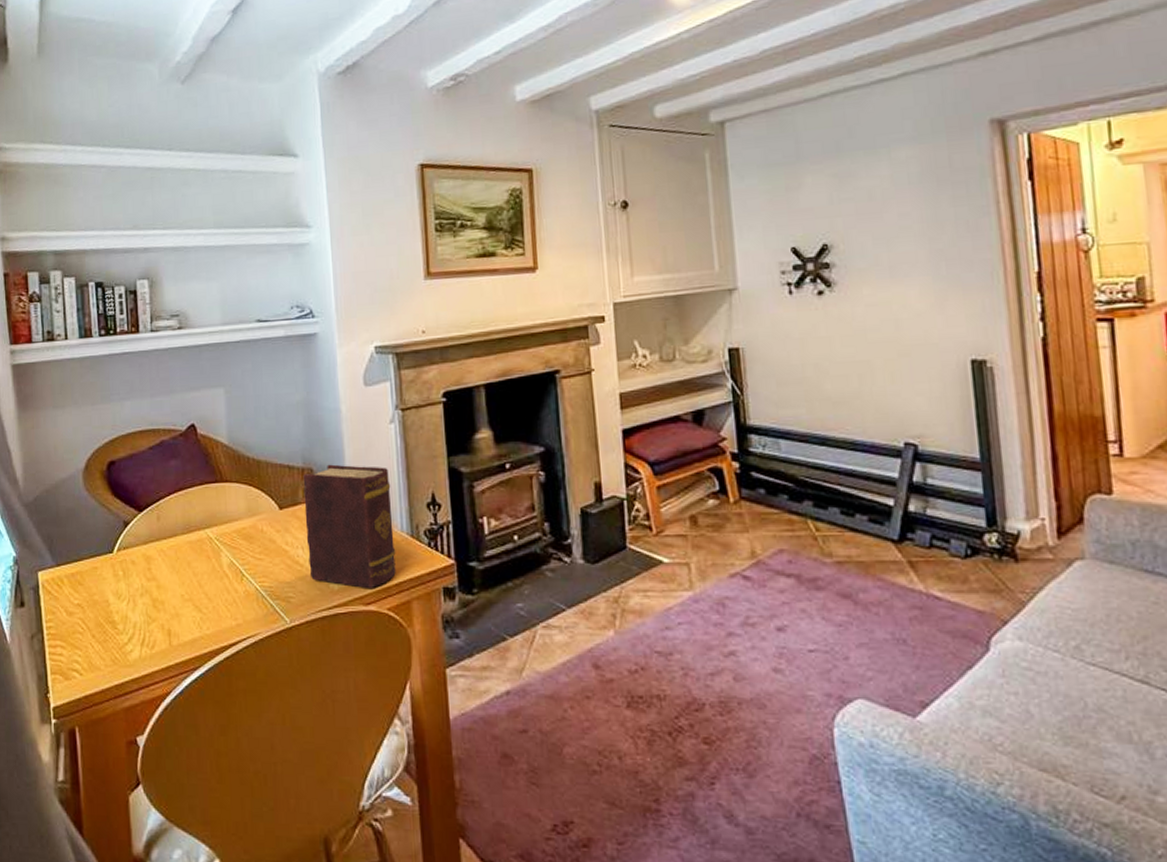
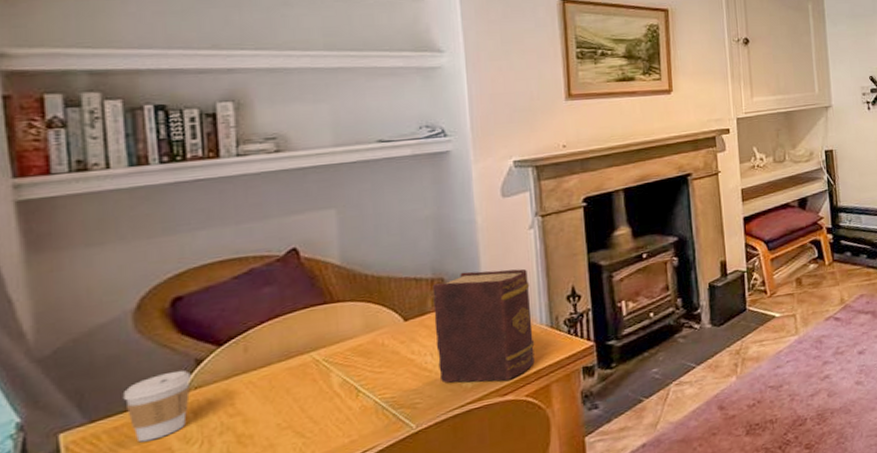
coffee cup: none [77,529,121,591] -> present [122,370,191,442]

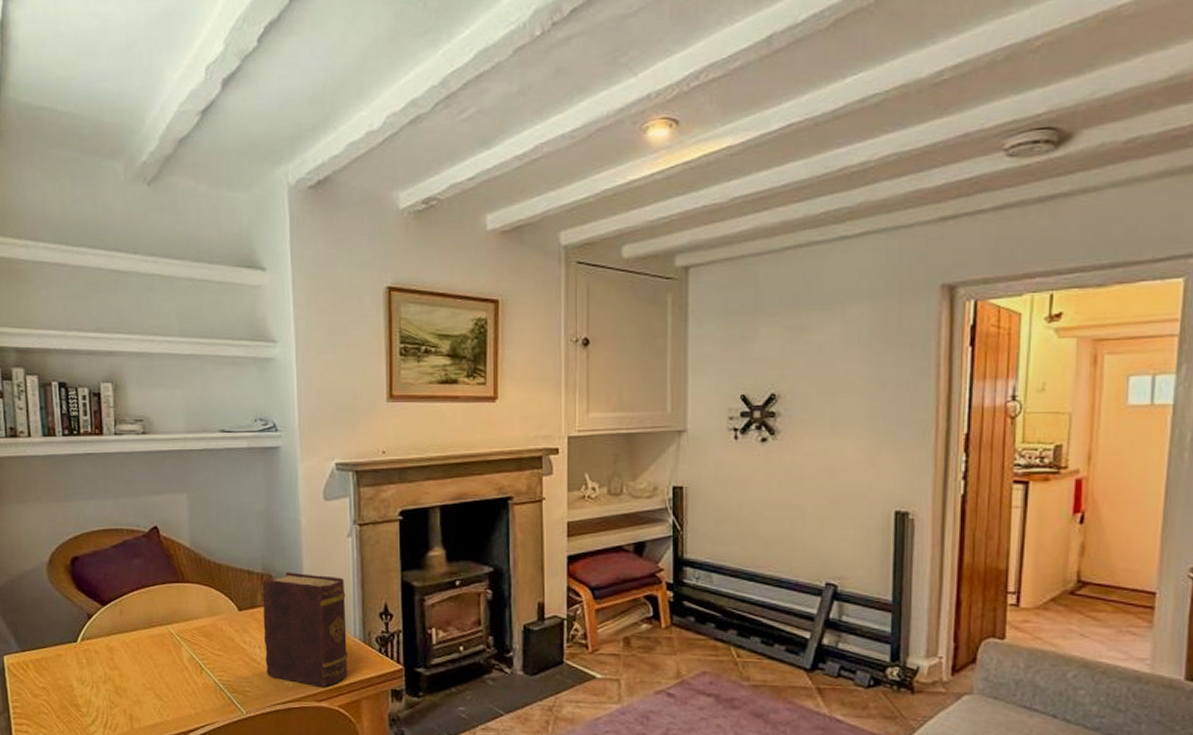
coffee cup: present [122,370,191,442] -> none [41,620,85,676]

